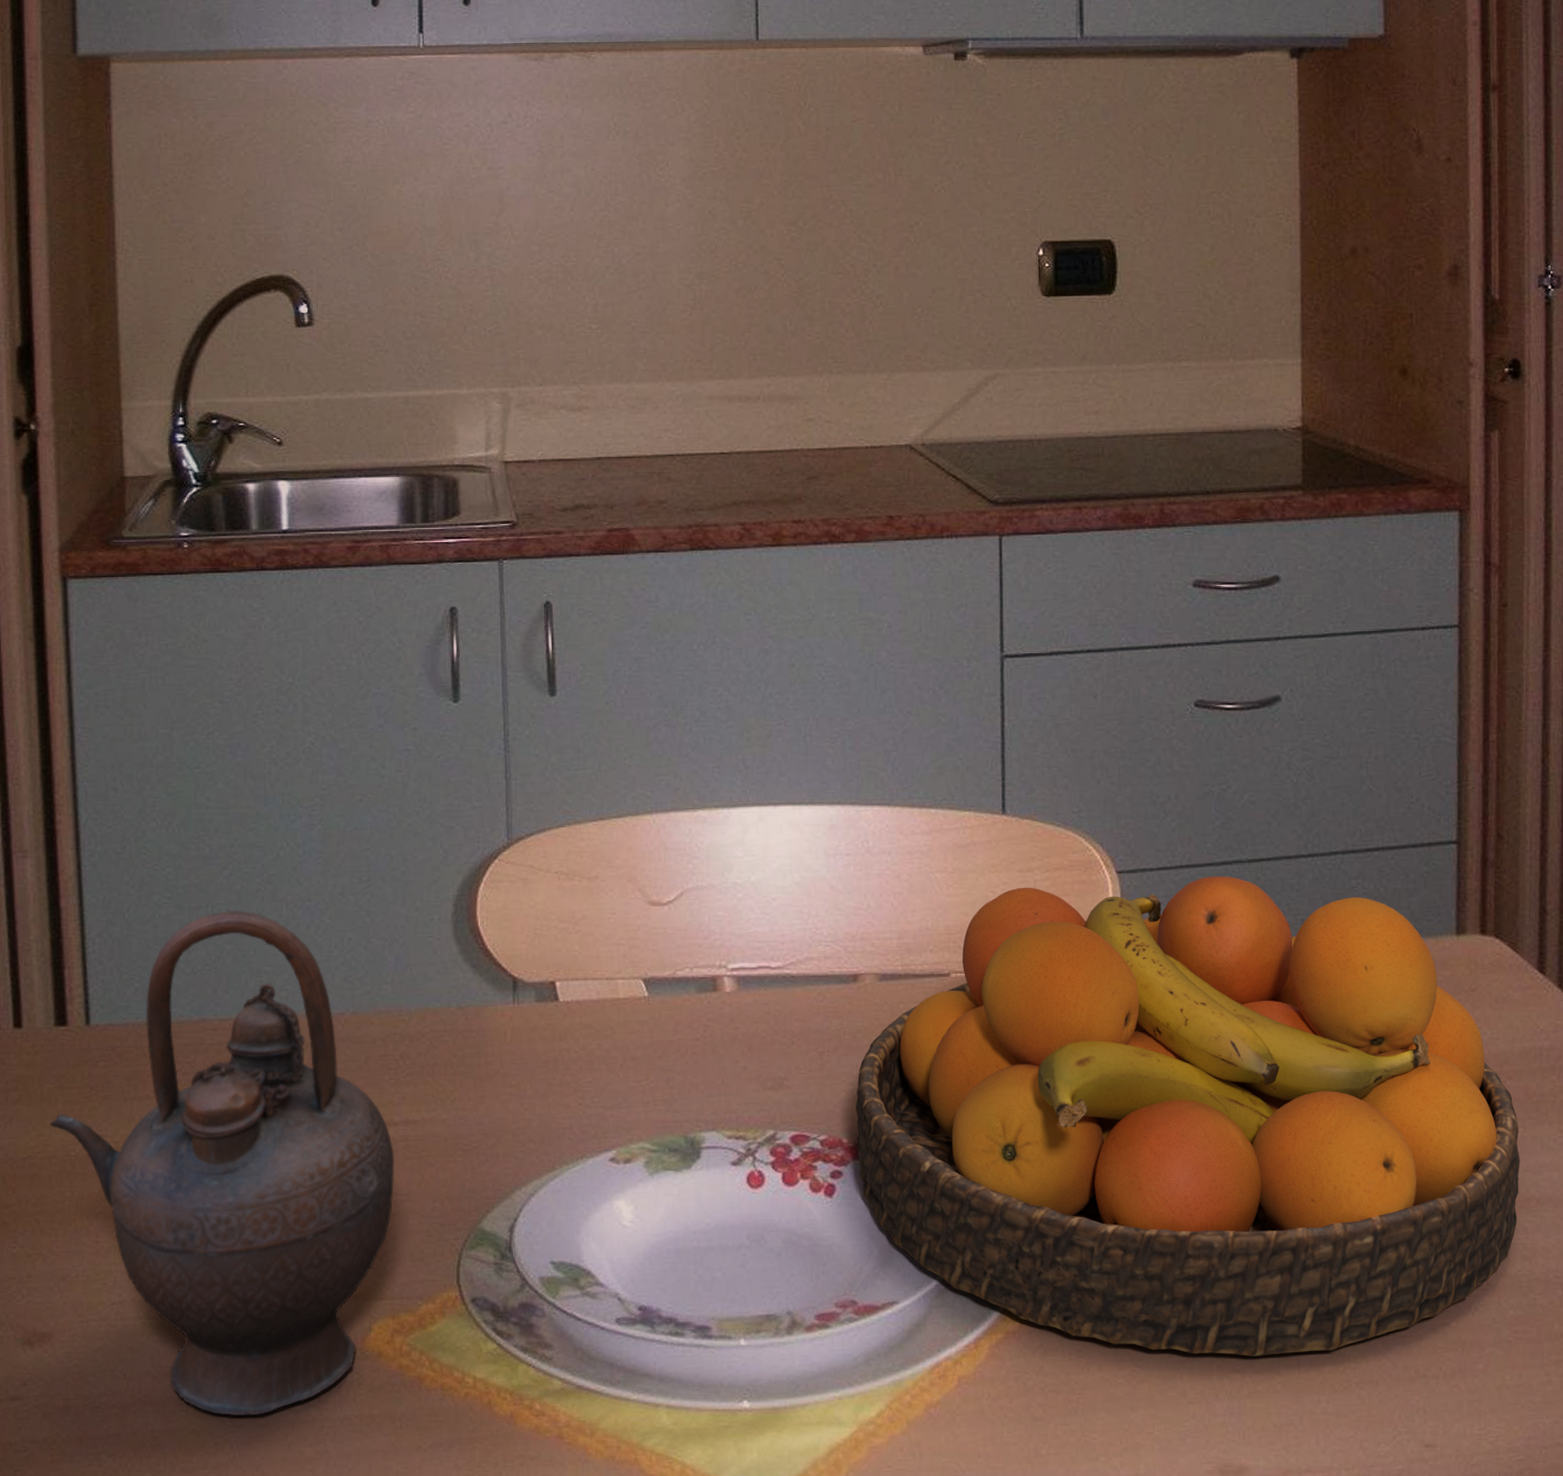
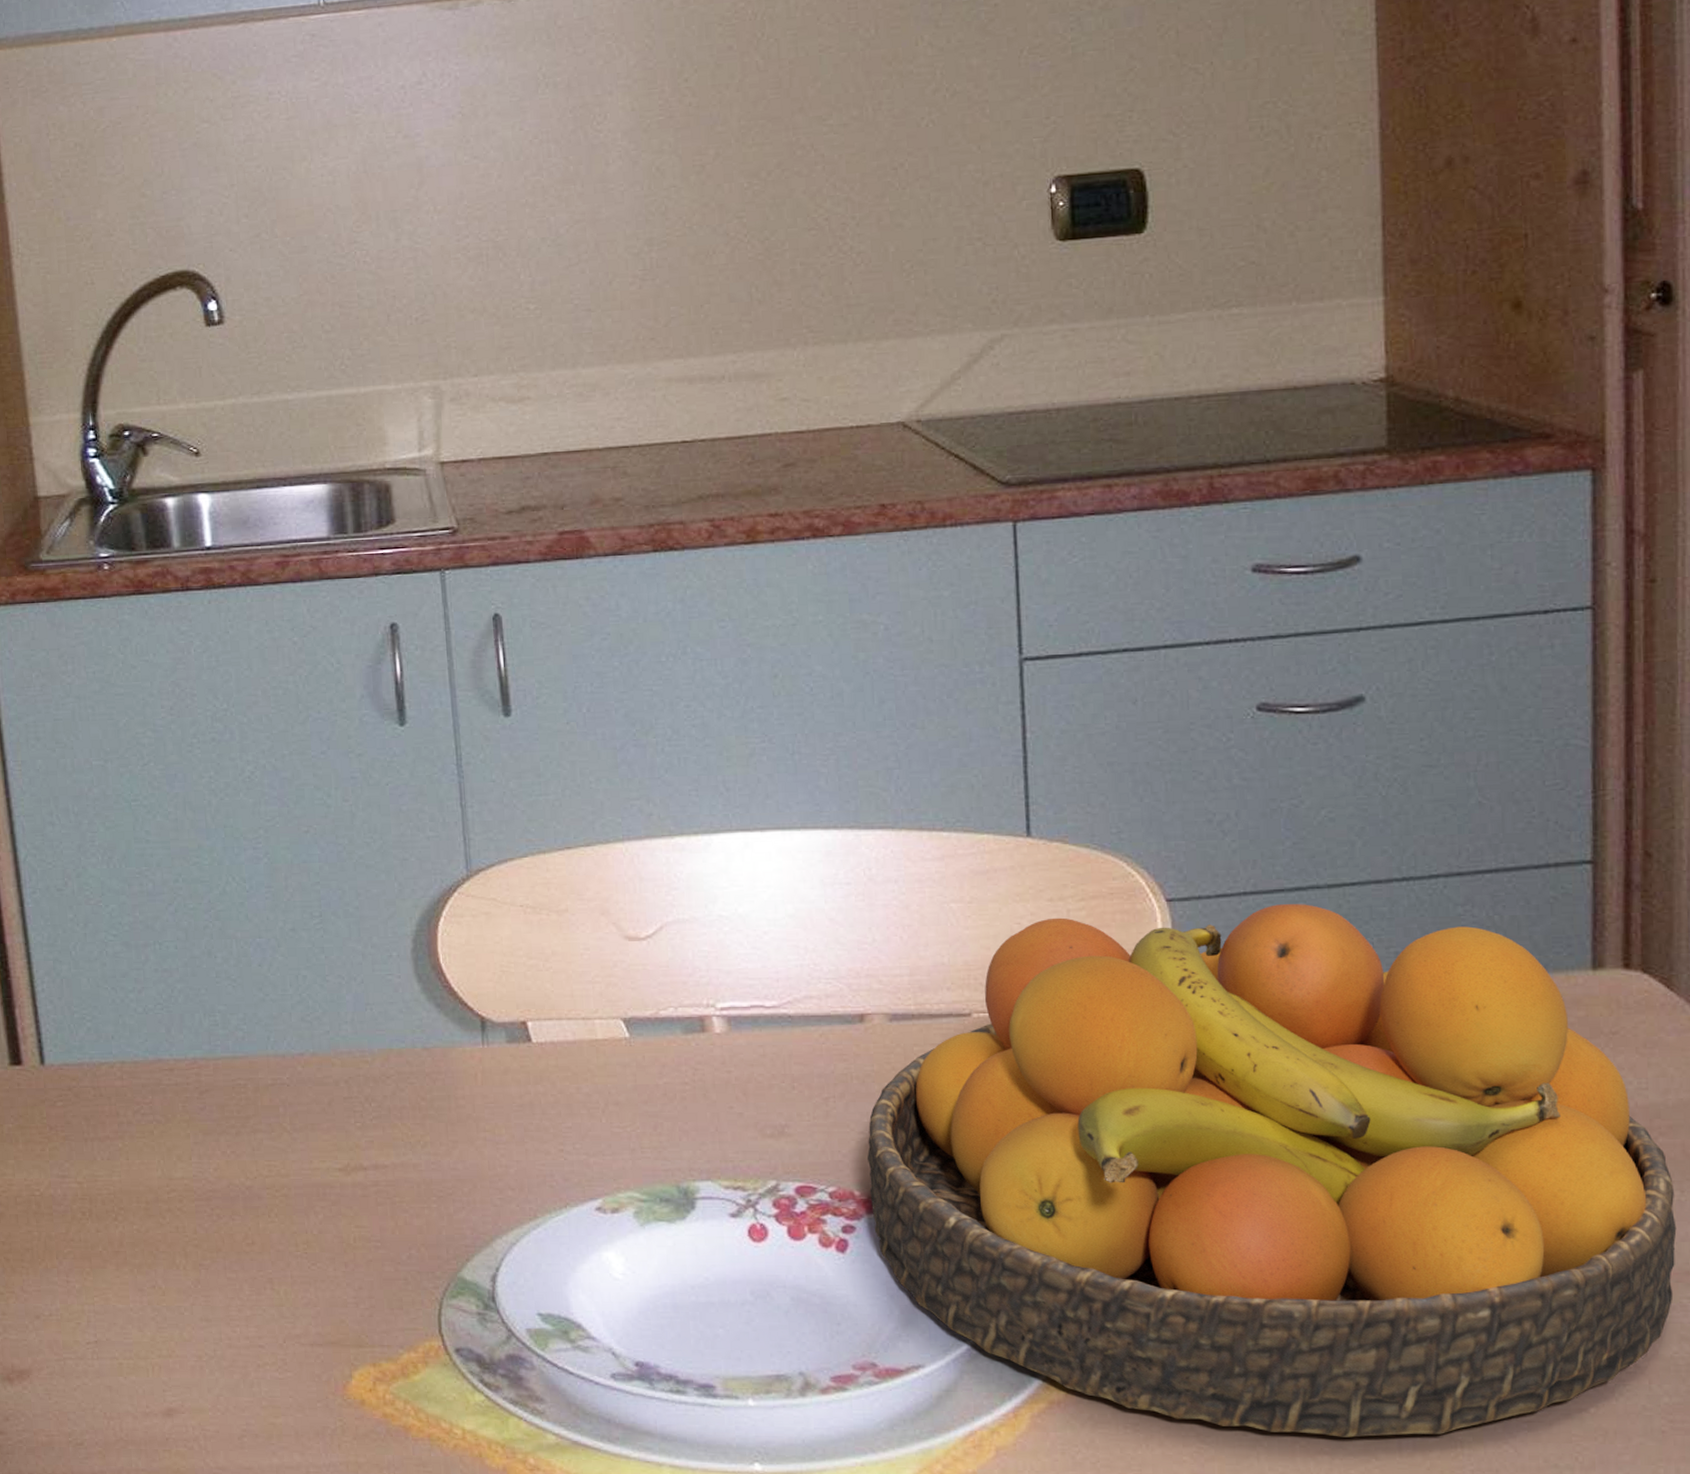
teapot: present [50,910,395,1416] -> none [12,947,367,1459]

